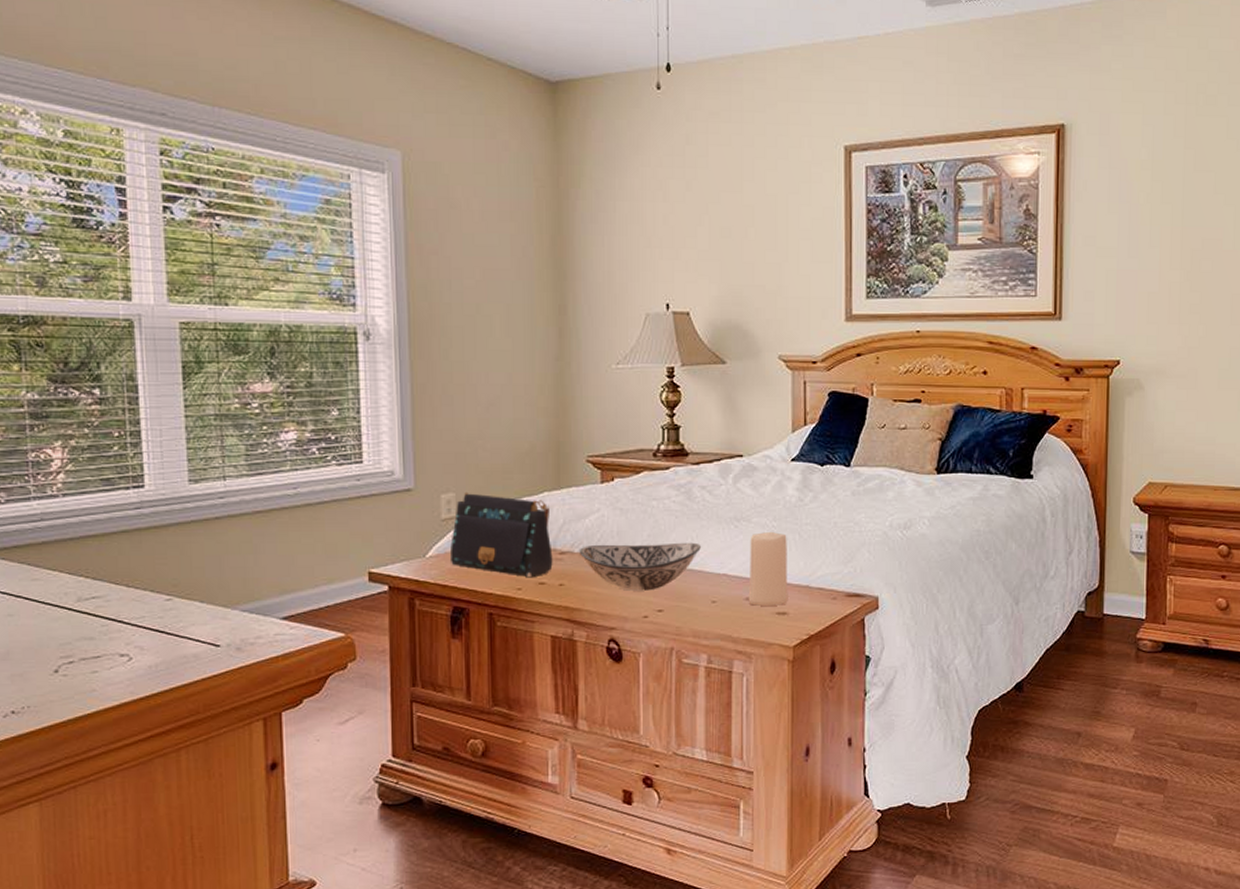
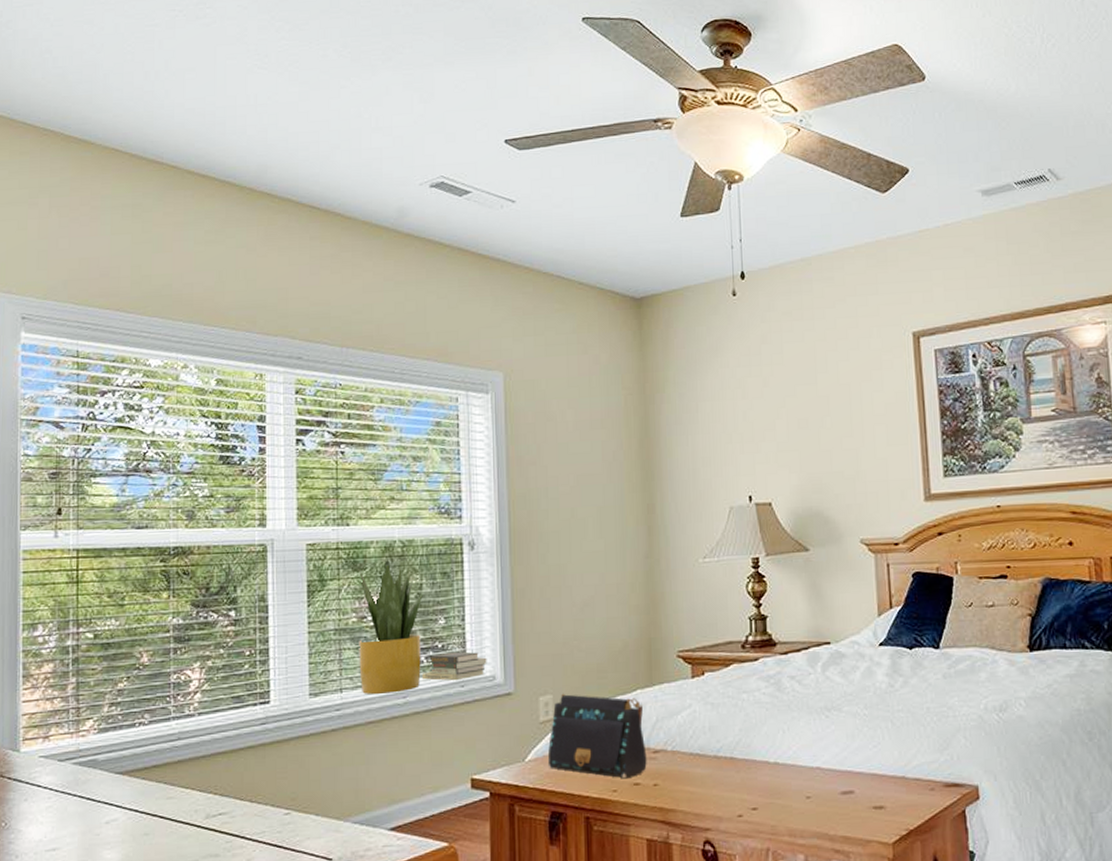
planter: none [237,348,313,485] -> present [356,562,423,695]
books: none [314,444,385,475] -> present [422,651,487,681]
decorative bowl: present [580,542,701,591] -> none [673,735,793,789]
candle: present [748,531,788,607] -> none [841,720,885,801]

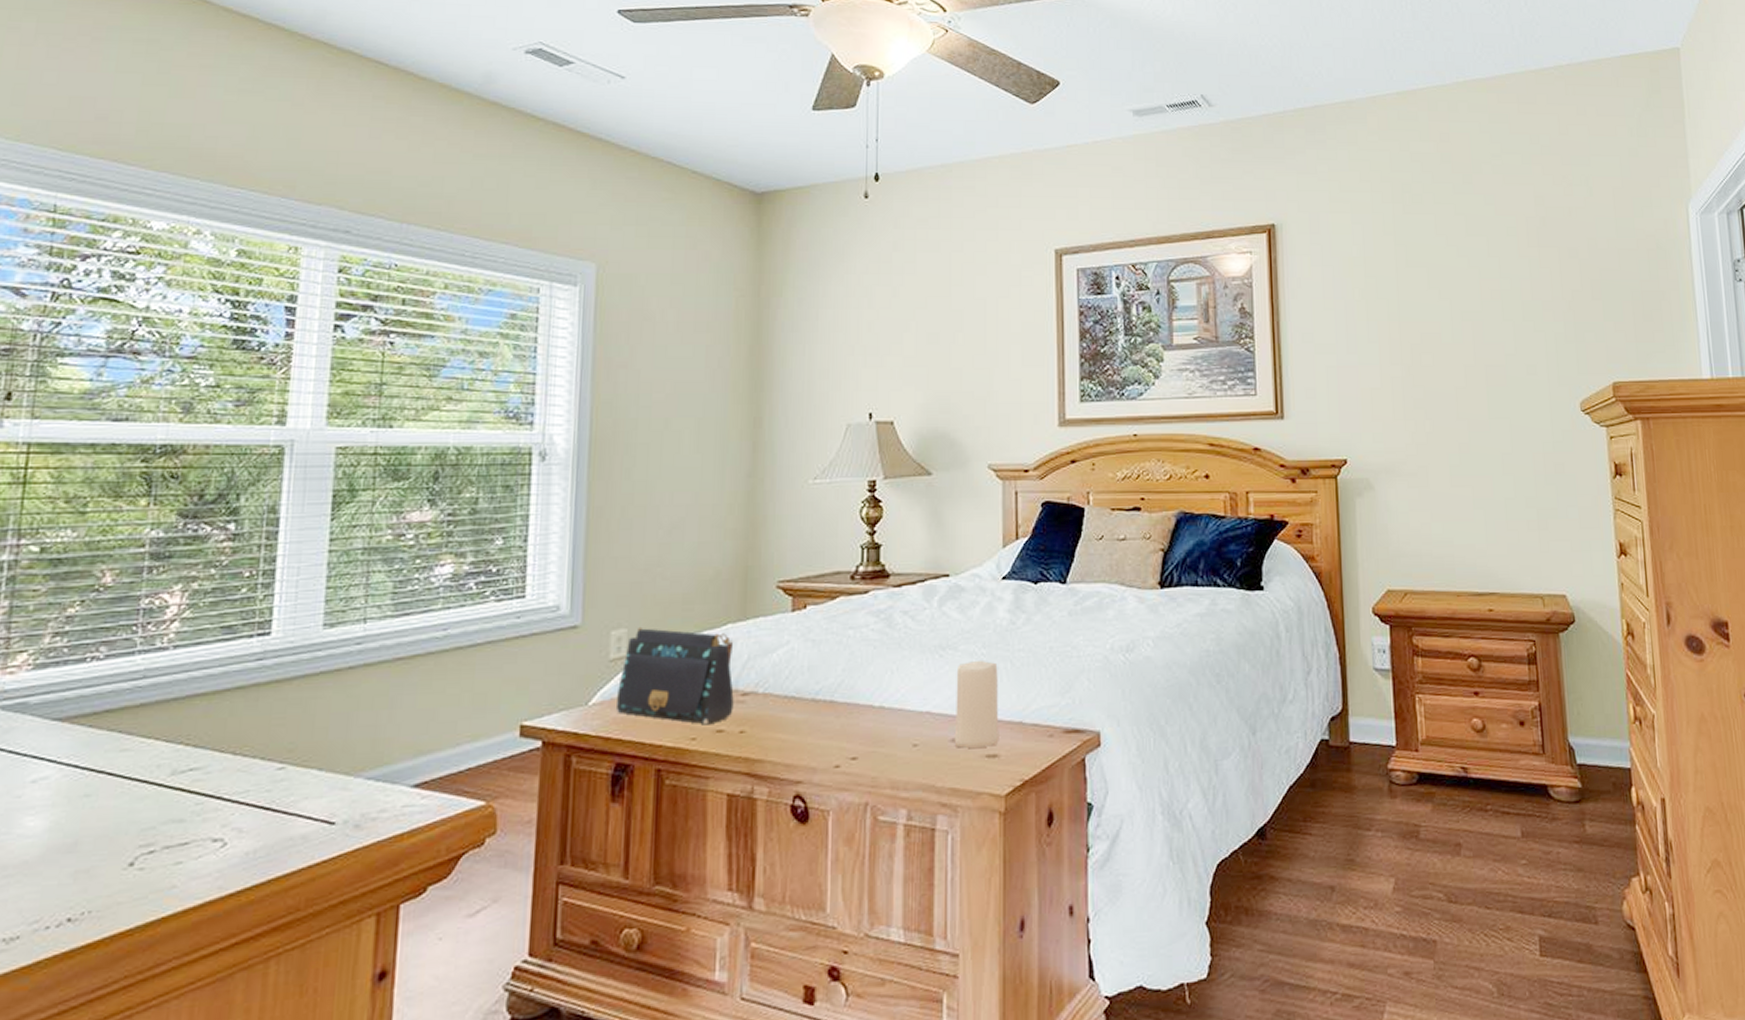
planter: present [356,562,423,695] -> none [390,472,478,627]
books: present [422,651,487,681] -> none [469,577,551,612]
candle: none [841,720,885,801] -> present [954,659,999,749]

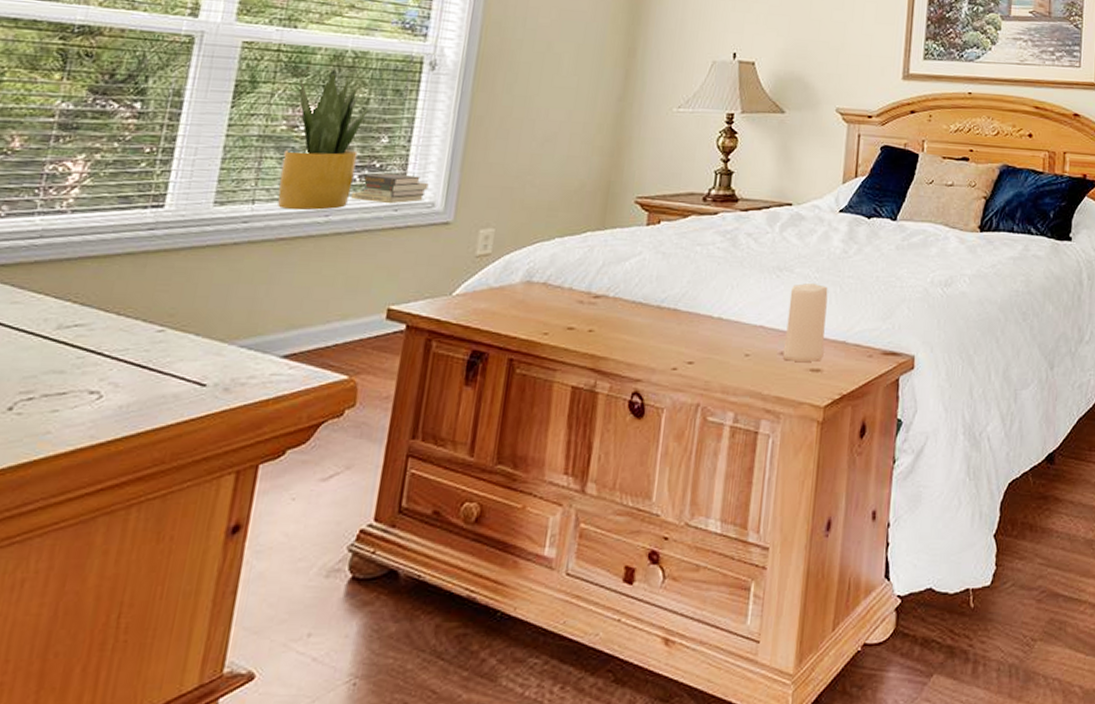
planter: none [390,472,478,627] -> present [277,73,369,211]
books: none [469,577,551,612] -> present [351,173,429,204]
handbag: present [617,626,734,725] -> none [478,228,590,322]

